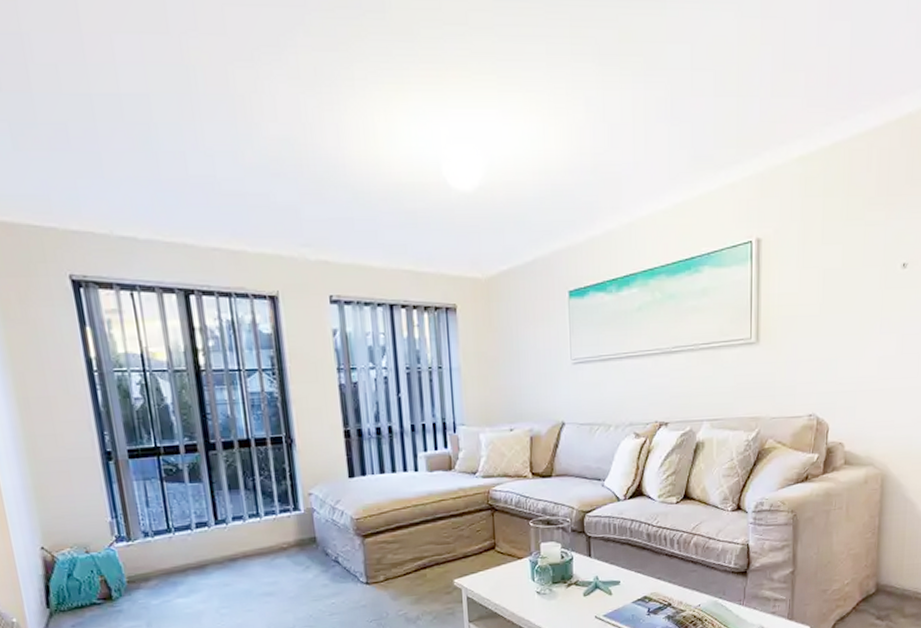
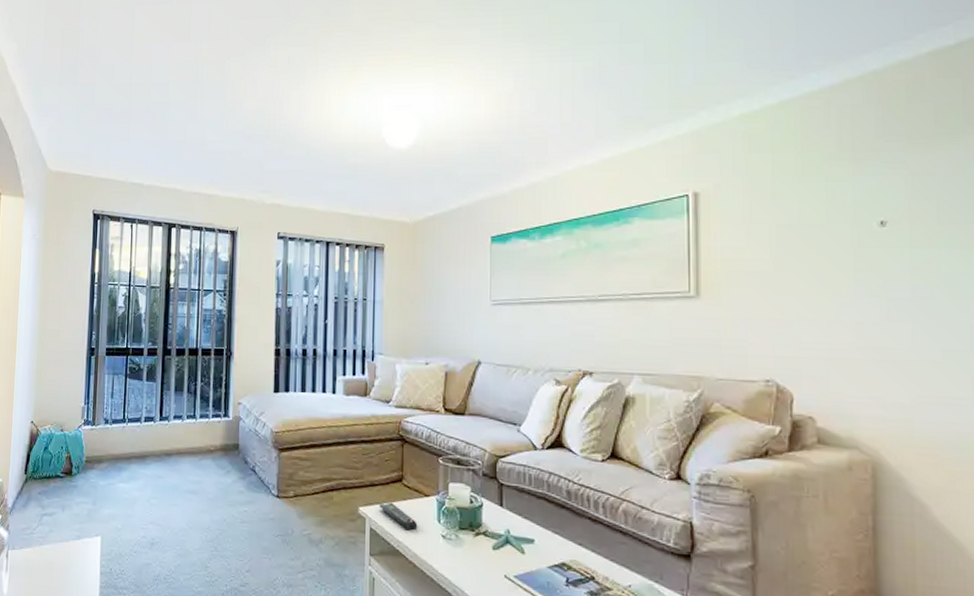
remote control: none [473,570,513,593] -> present [379,502,418,531]

